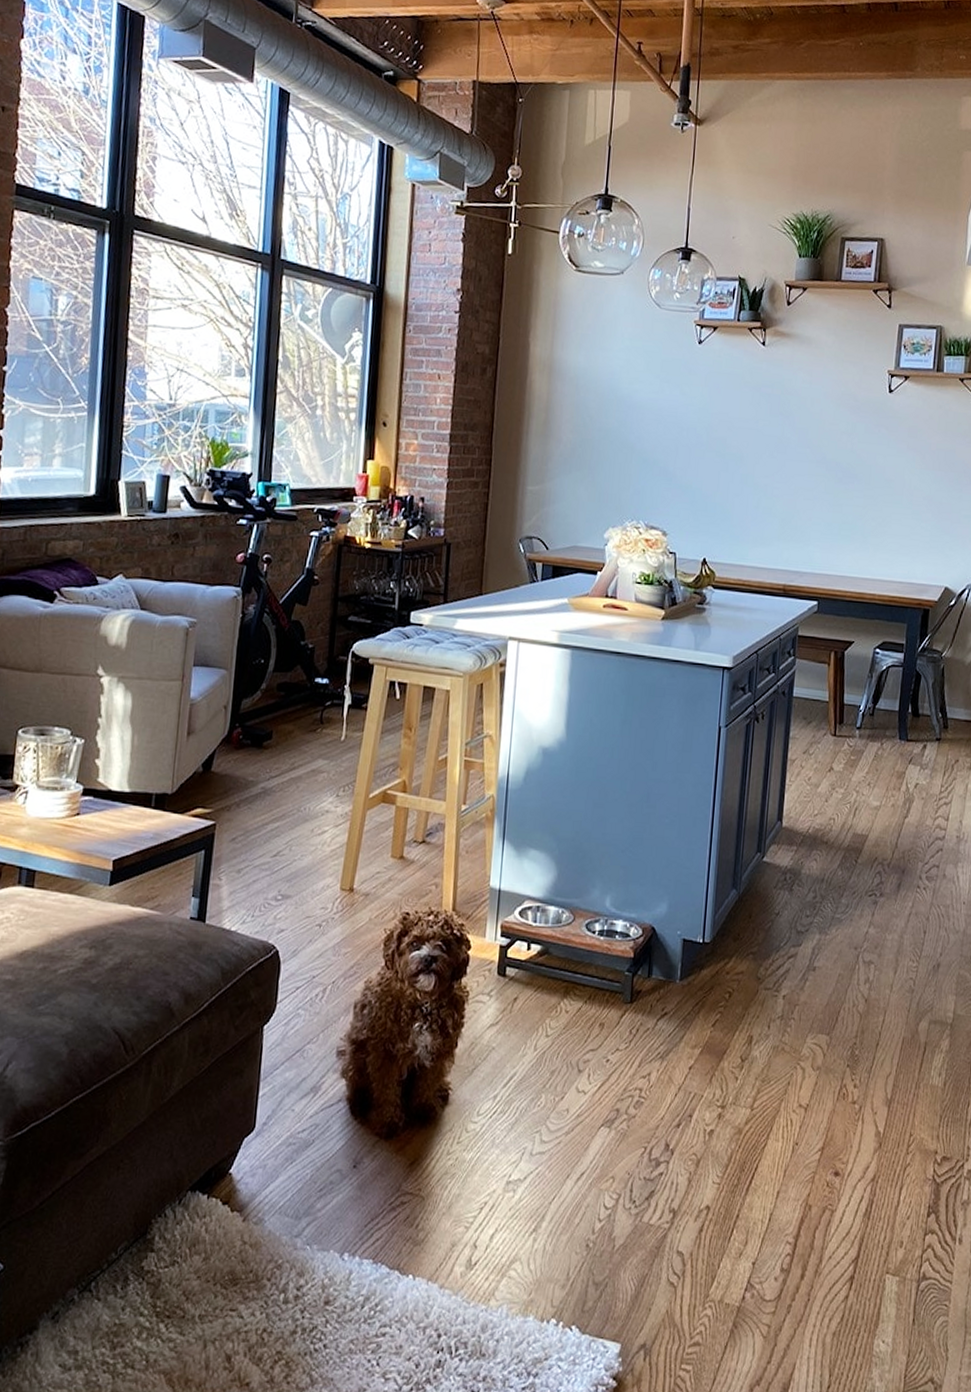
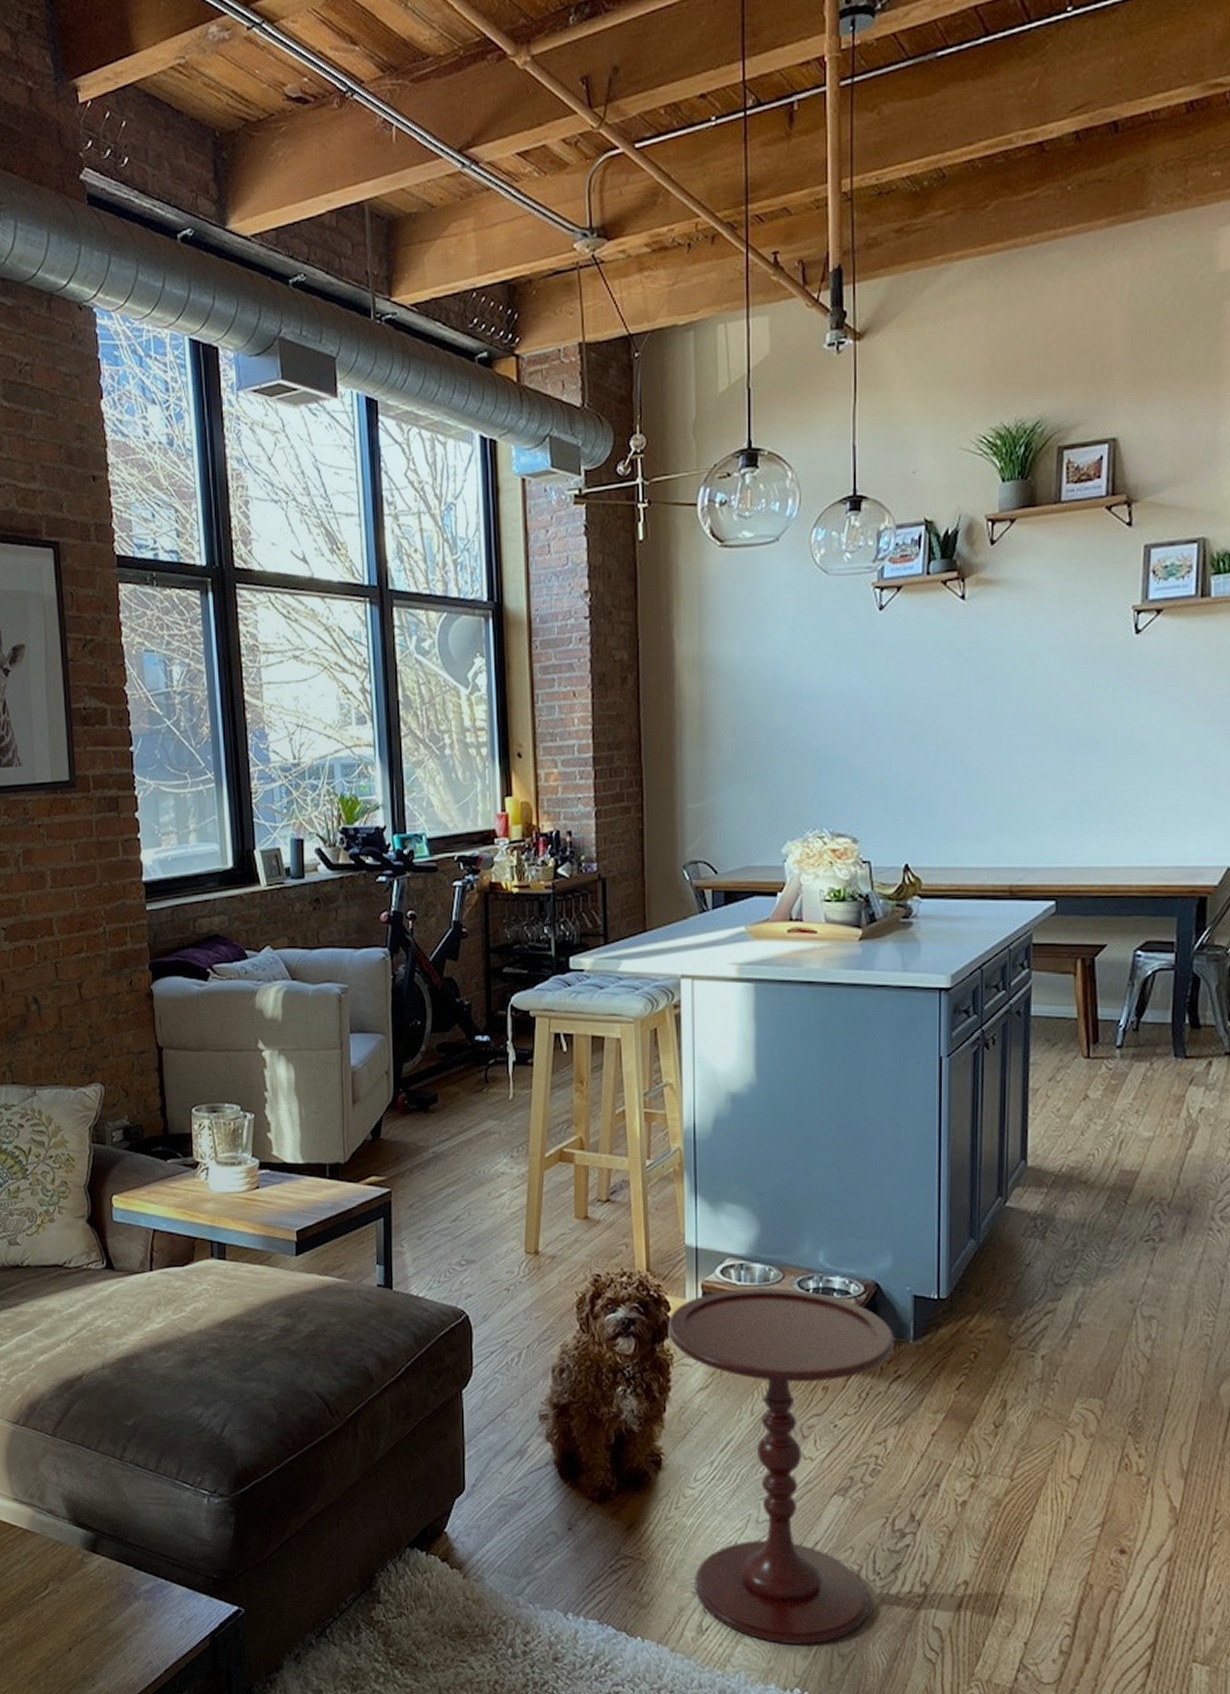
side table: none [466,929,665,1275] -> present [668,1288,895,1645]

